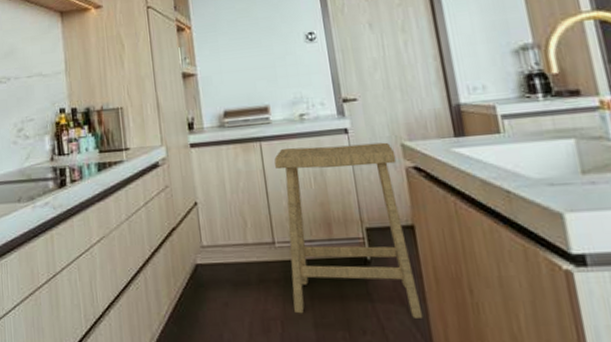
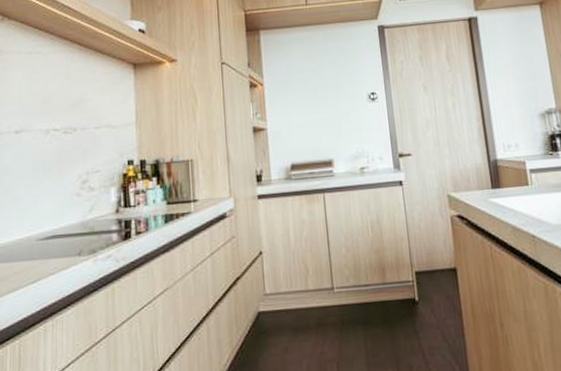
stool: present [274,142,424,318] -> none [336,193,462,355]

